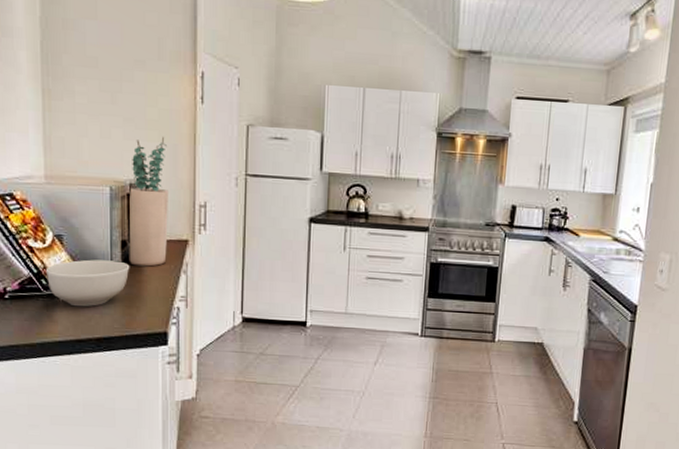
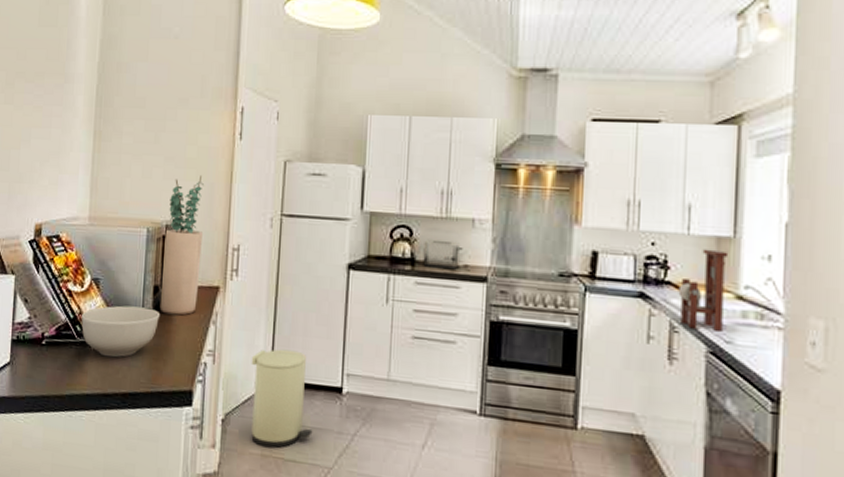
pedal bin: none [222,292,281,375] -> present [251,349,313,449]
toaster: none [375,196,409,222] -> present [423,239,463,270]
paper towel holder: none [573,203,611,265] -> present [678,249,729,331]

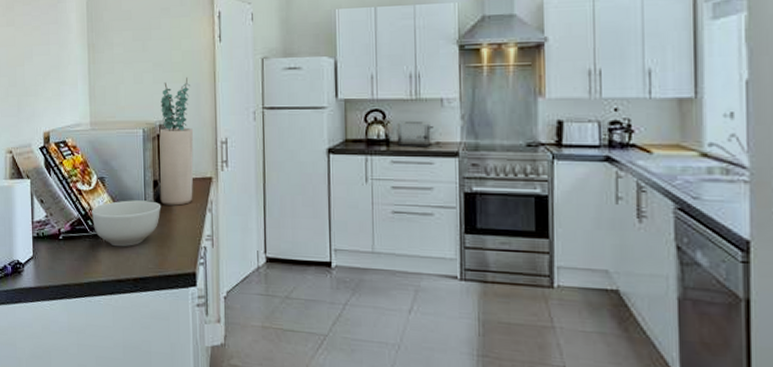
pedal bin: present [251,349,313,449] -> none [246,230,307,320]
paper towel holder: present [678,249,729,331] -> none [643,111,691,188]

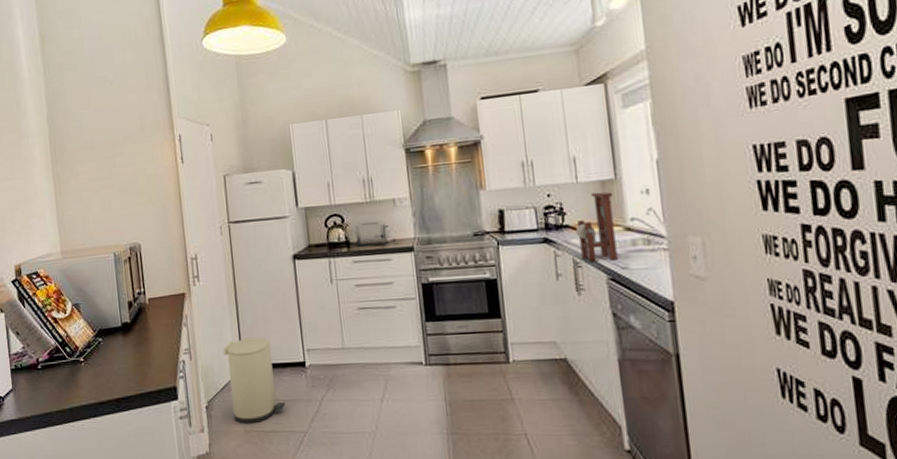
bowl: present [91,200,161,247] -> none [68,321,138,370]
vase: present [159,78,194,206] -> none [129,200,168,325]
pedal bin: none [246,230,307,320] -> present [222,337,286,424]
paper towel holder: none [643,111,691,188] -> present [575,191,618,262]

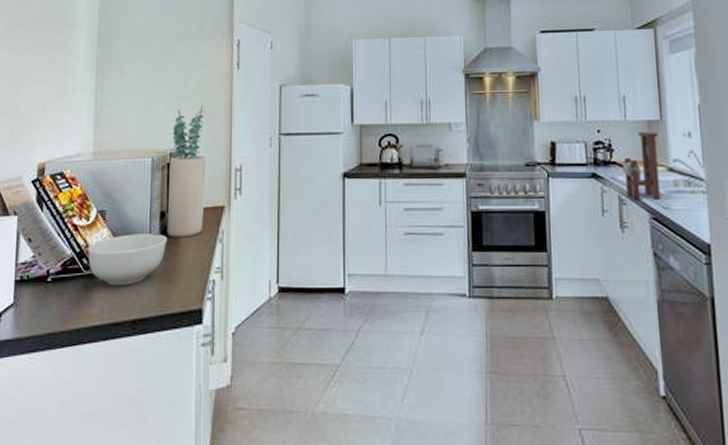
bowl: none [68,321,138,370] -> present [87,234,168,286]
vase: none [129,200,168,325] -> present [167,105,207,238]
pedal bin: present [222,337,286,424] -> none [258,258,320,354]

